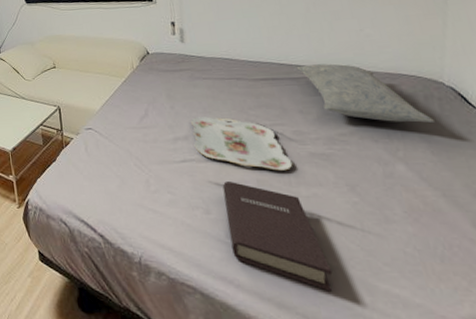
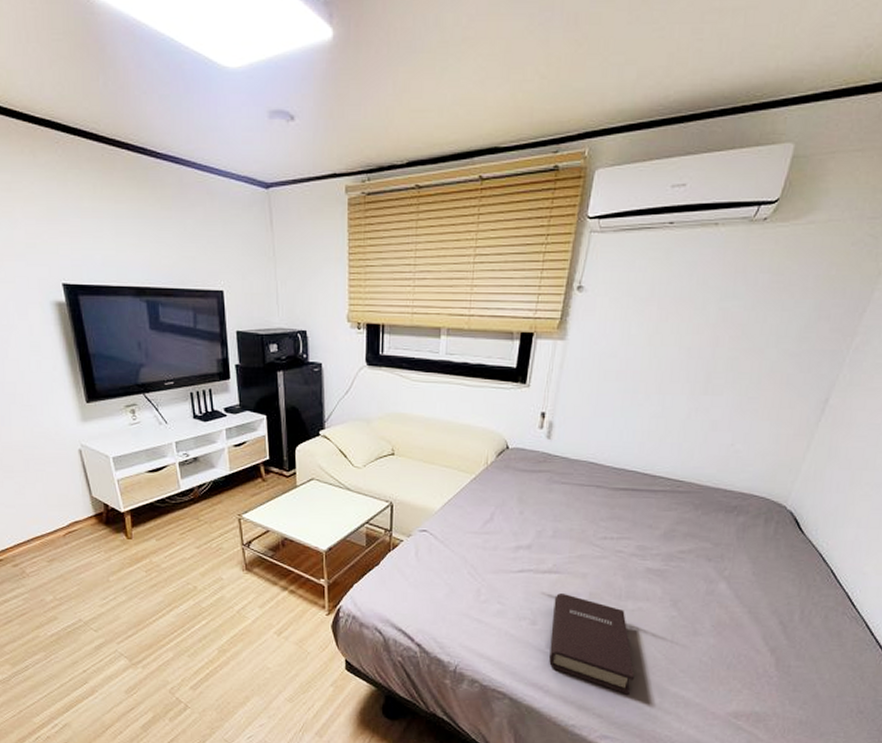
serving tray: present [191,117,293,171] -> none [535,525,628,585]
pillow: present [296,64,434,123] -> none [659,477,766,545]

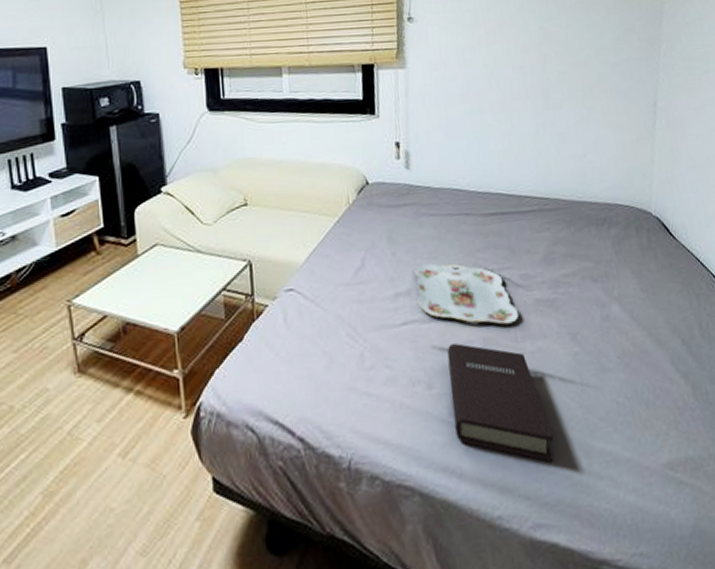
serving tray: none [535,525,628,585] -> present [414,263,519,325]

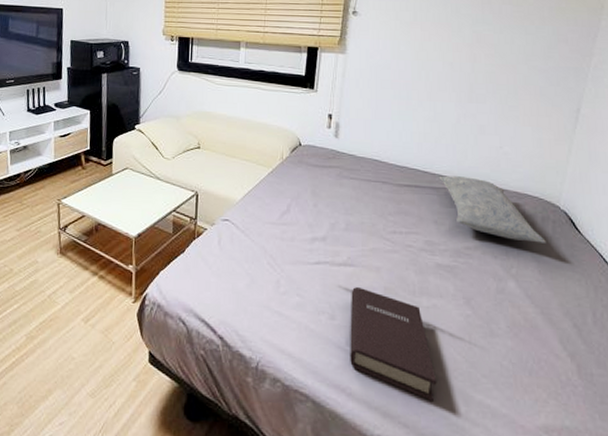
serving tray: present [414,263,519,325] -> none [330,218,420,280]
pillow: none [525,194,643,258] -> present [439,176,546,243]

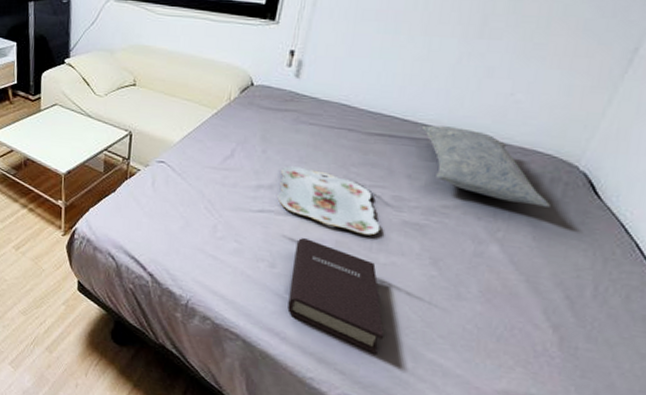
serving tray: none [330,218,420,280] -> present [277,166,381,236]

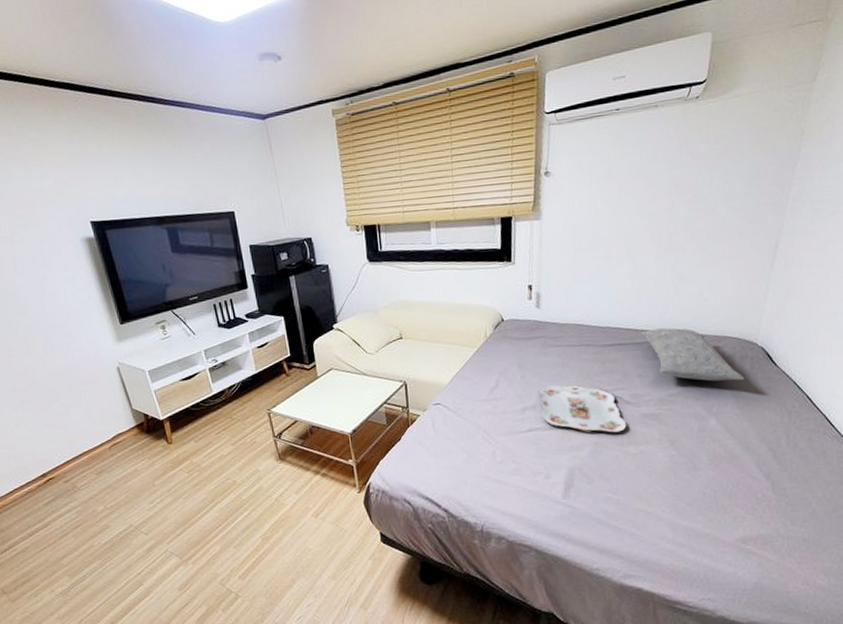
book: present [287,238,384,354] -> none [563,446,647,534]

